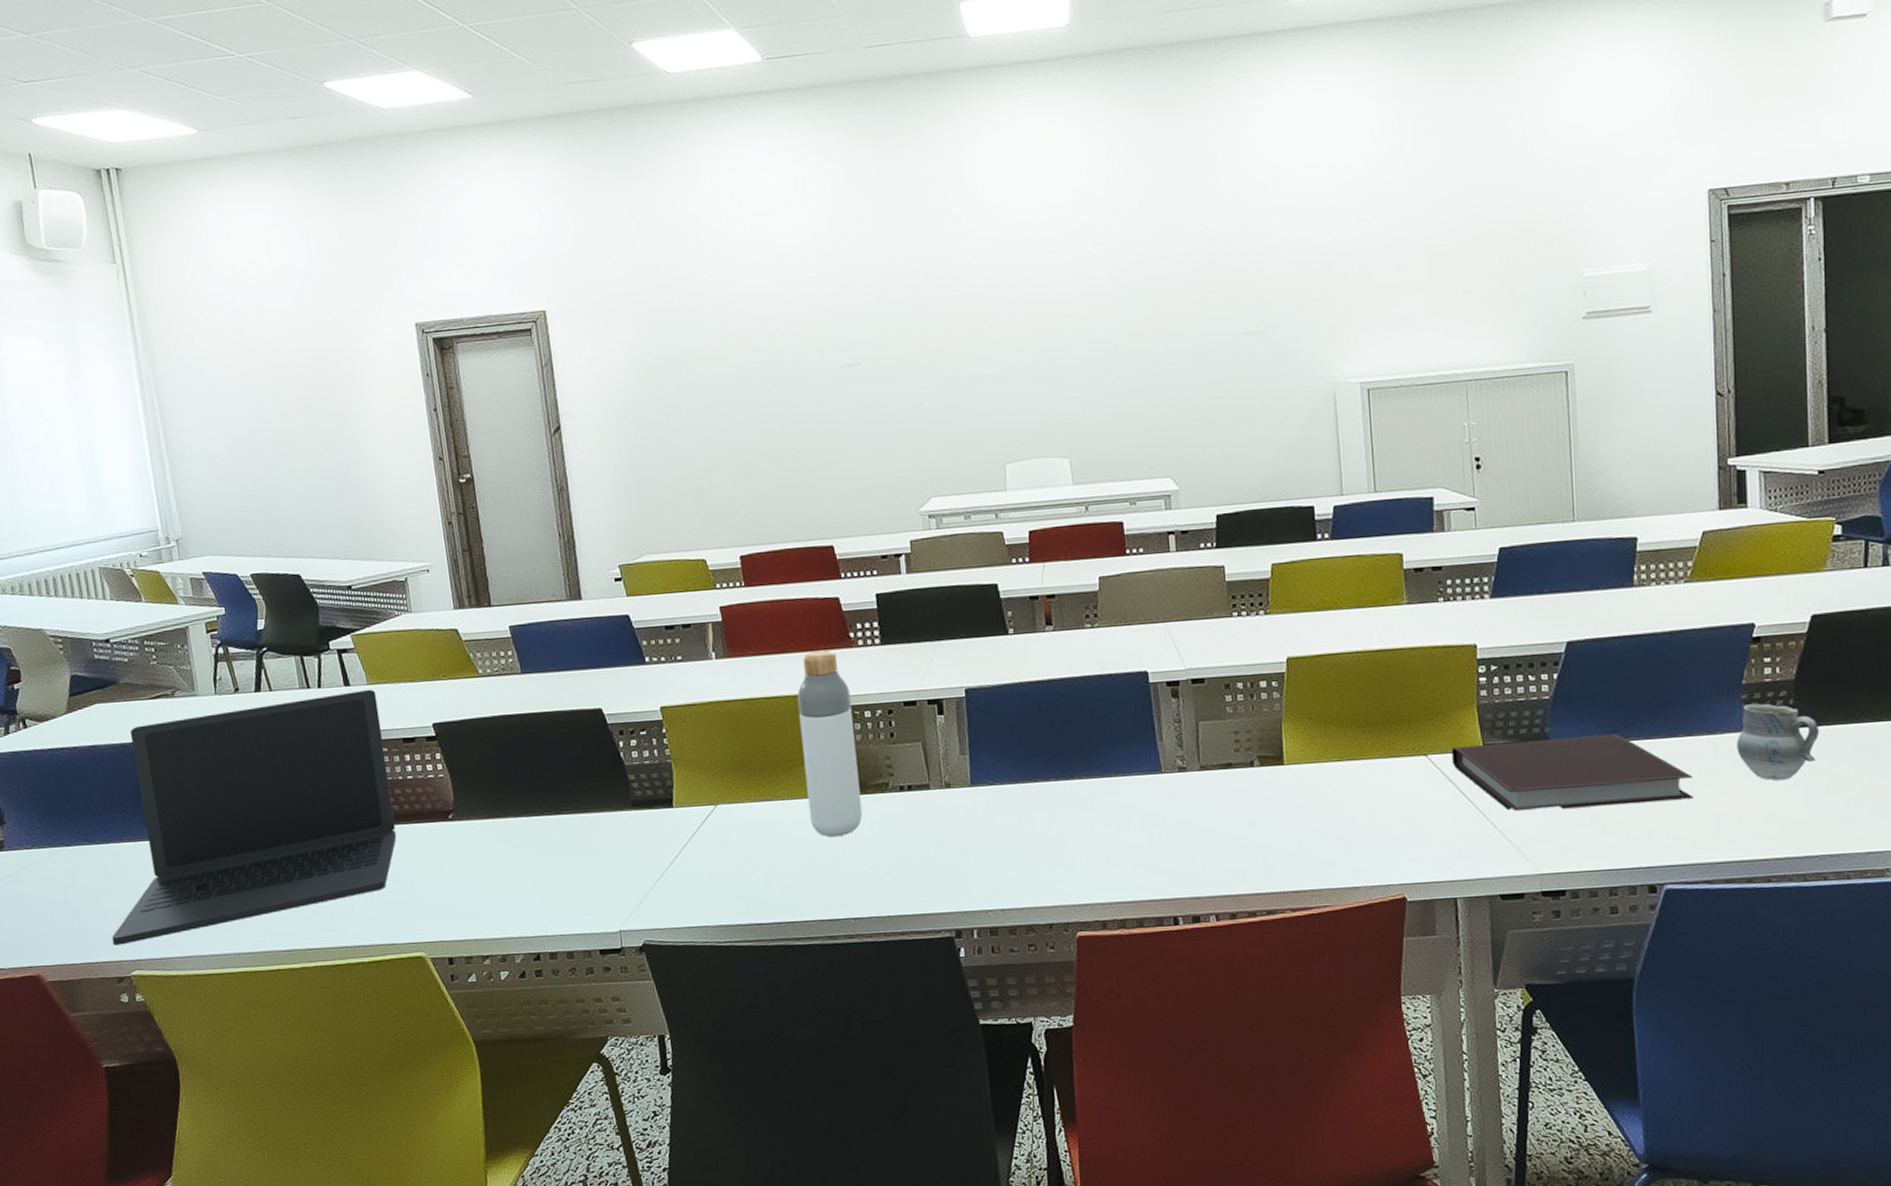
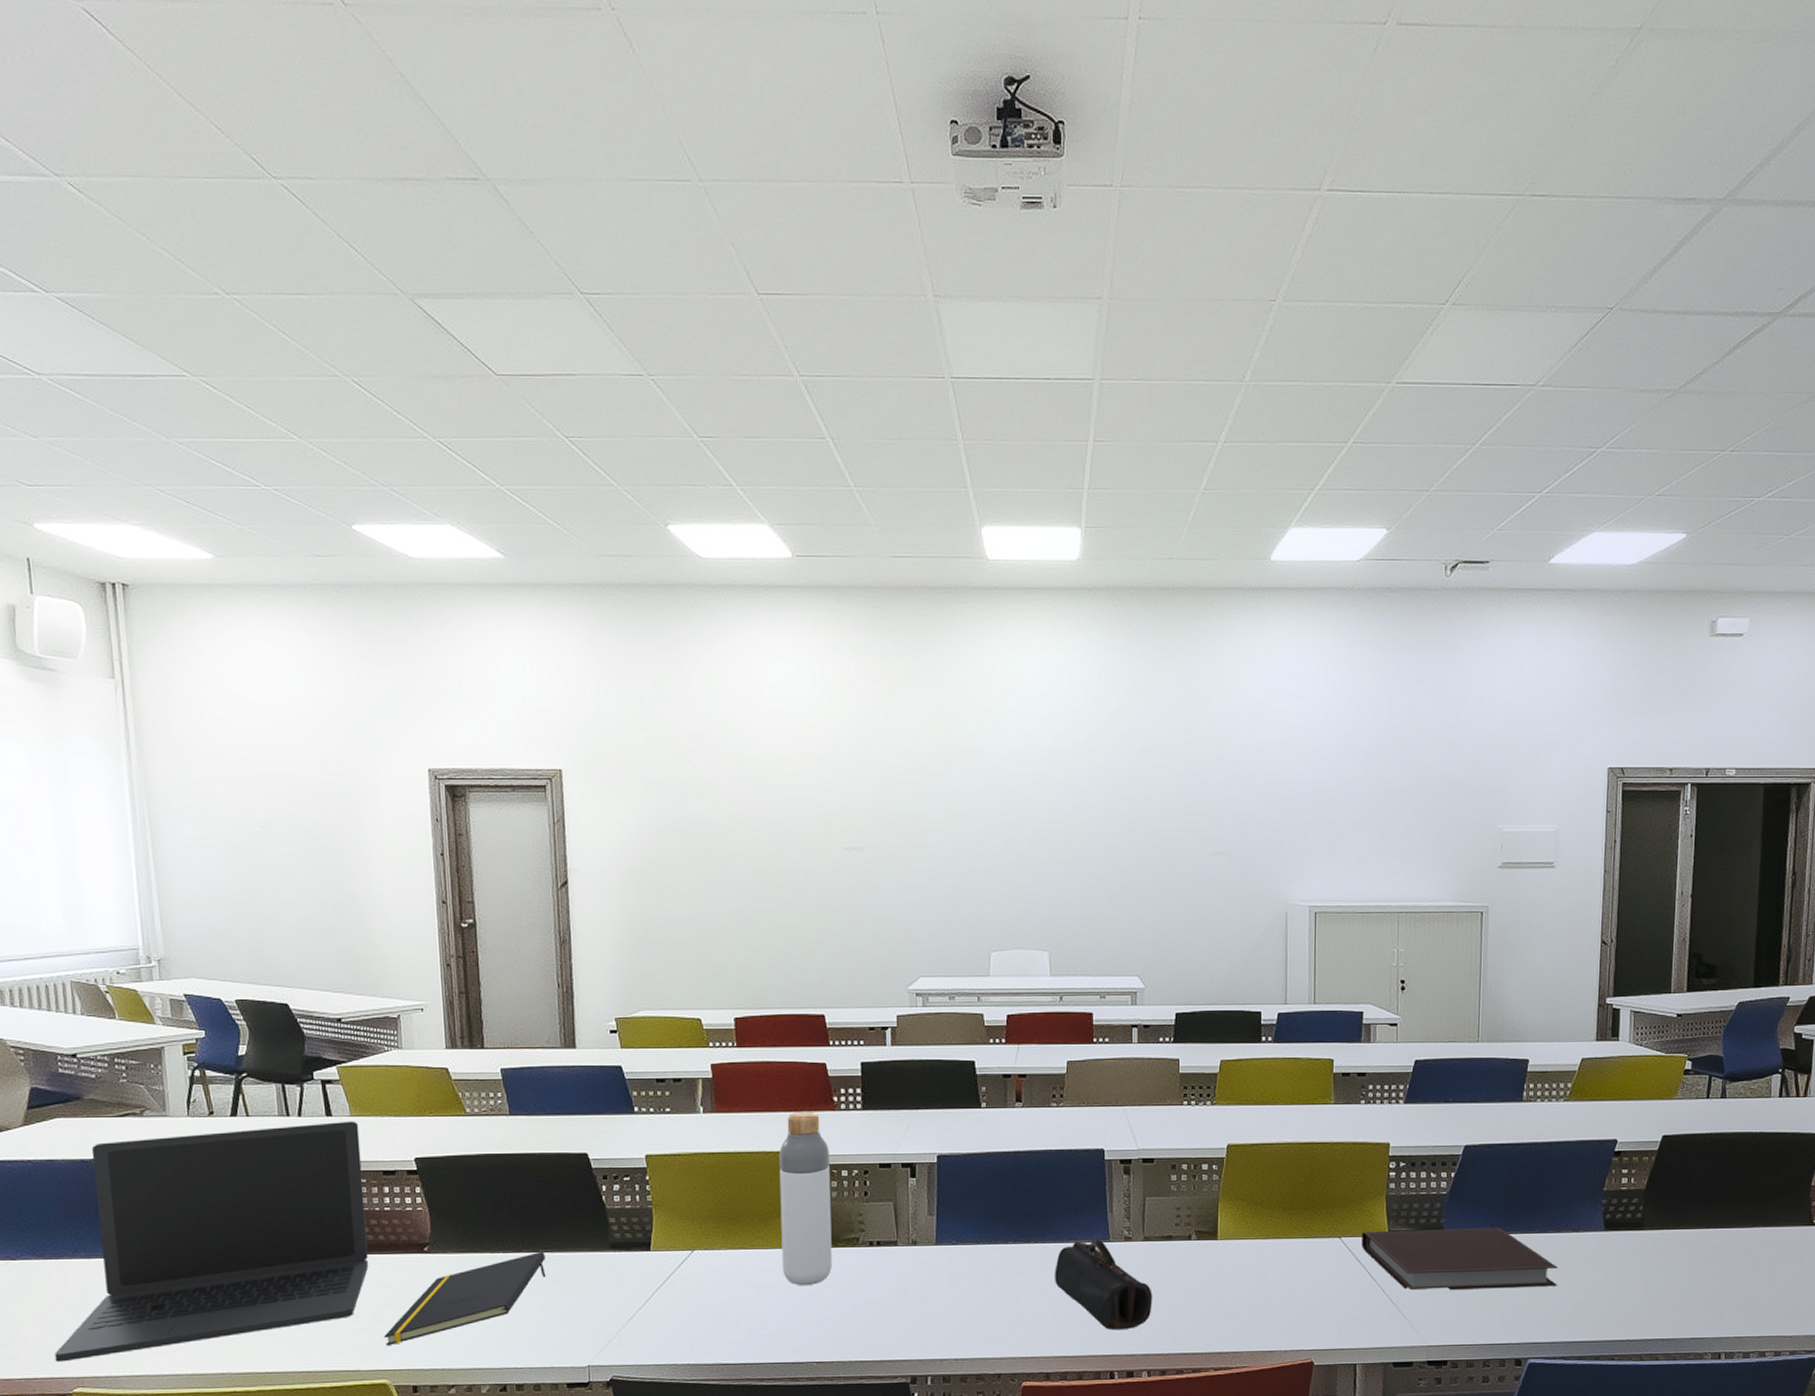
notepad: none [416,813,571,918] -> present [384,1251,546,1346]
pencil case: none [1103,770,1216,871] -> present [1055,1239,1152,1330]
cup: present [1737,703,1820,781] -> none [1595,1208,1662,1275]

